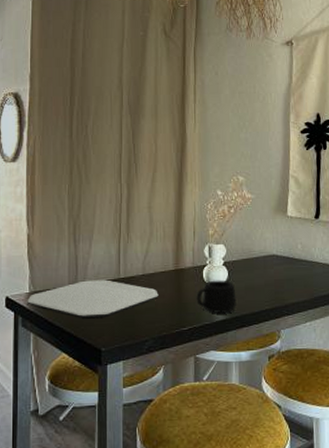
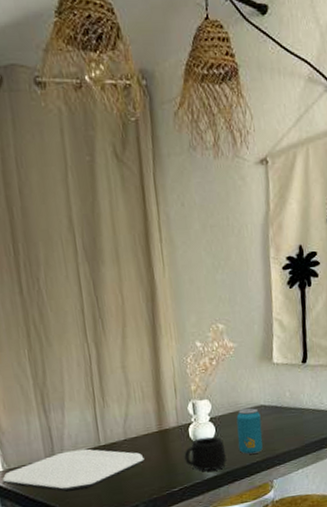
beverage can: none [248,256,273,301] -> present [236,408,263,455]

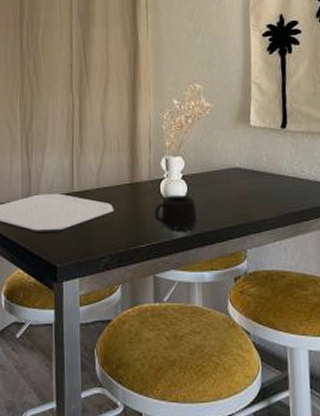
beverage can: present [236,408,263,455] -> none [209,169,237,218]

